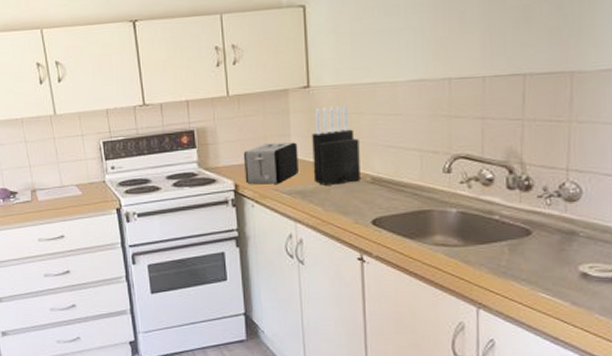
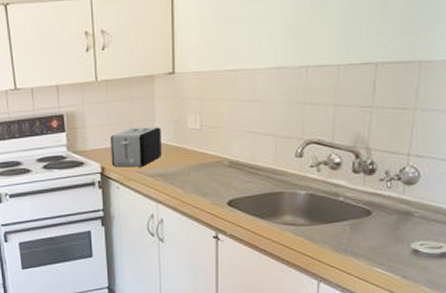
knife block: present [312,105,360,185] -> none [175,91,219,168]

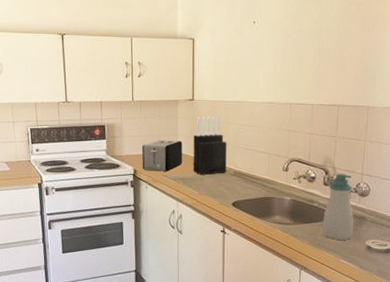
knife block: none [175,91,219,168] -> present [193,116,227,175]
soap bottle: none [350,155,395,243] -> present [322,173,353,240]

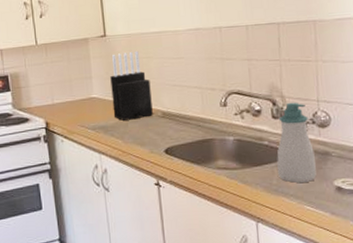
toaster: present [141,140,183,172] -> none [52,84,100,122]

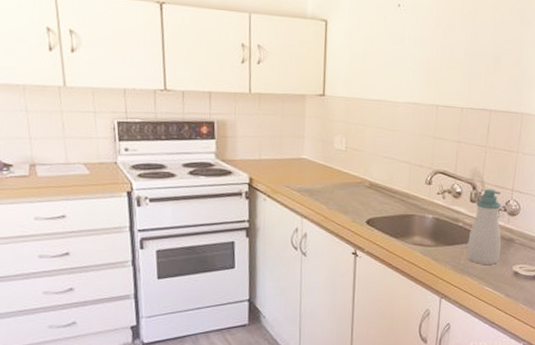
knife block: present [110,51,153,121] -> none [321,115,362,187]

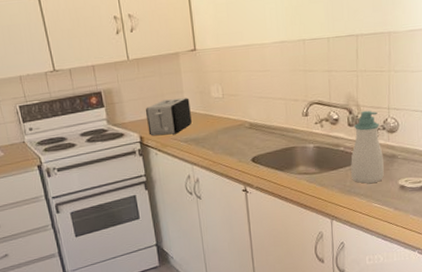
toaster: none [259,142,310,181] -> present [145,98,192,136]

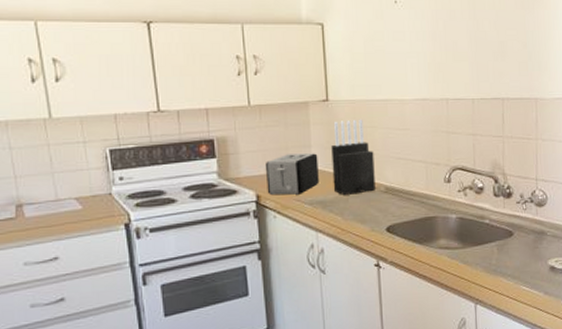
knife block: none [201,64,241,133] -> present [331,119,376,195]
soap bottle: present [351,110,384,184] -> none [497,180,533,262]

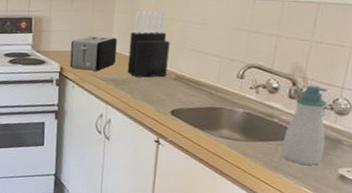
soap bottle: none [497,180,533,262] -> present [281,85,328,165]

